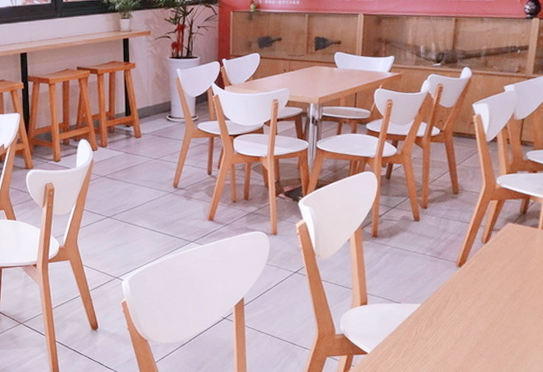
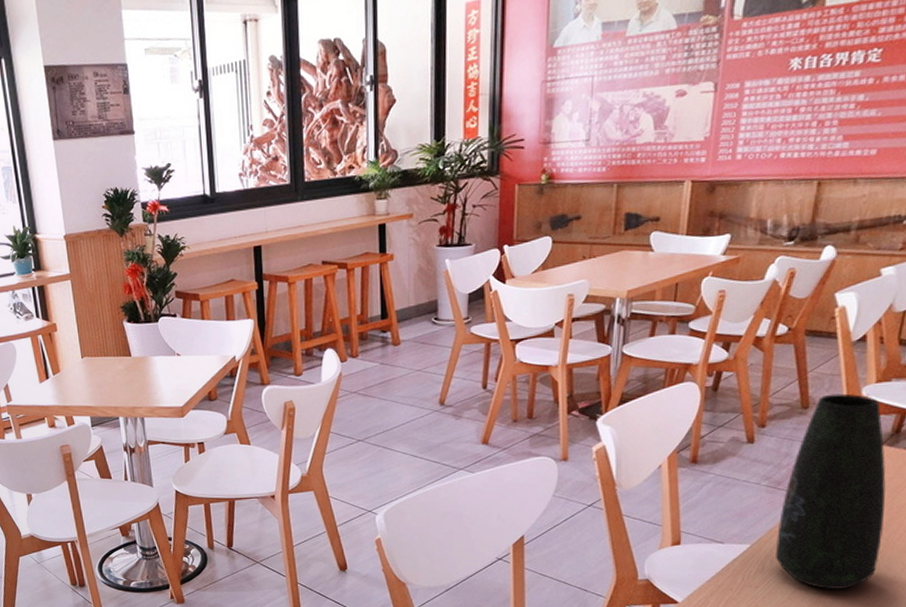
vase: none [439,182,520,340] -> present [775,393,886,589]

